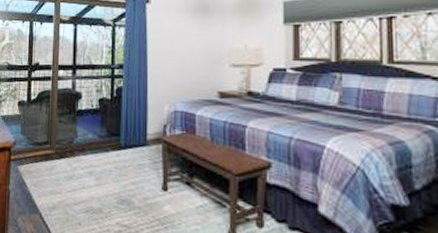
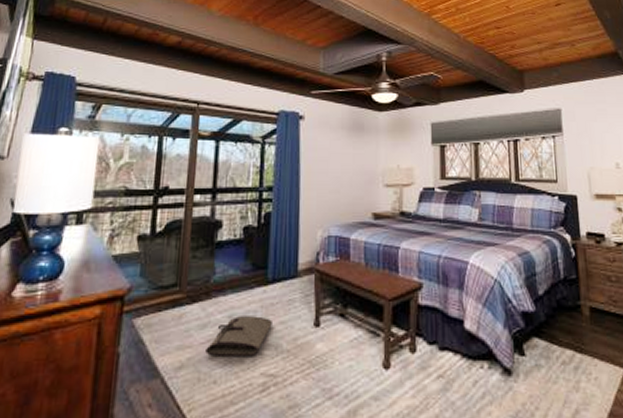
tool roll: none [72,173,125,208] -> present [205,316,272,357]

